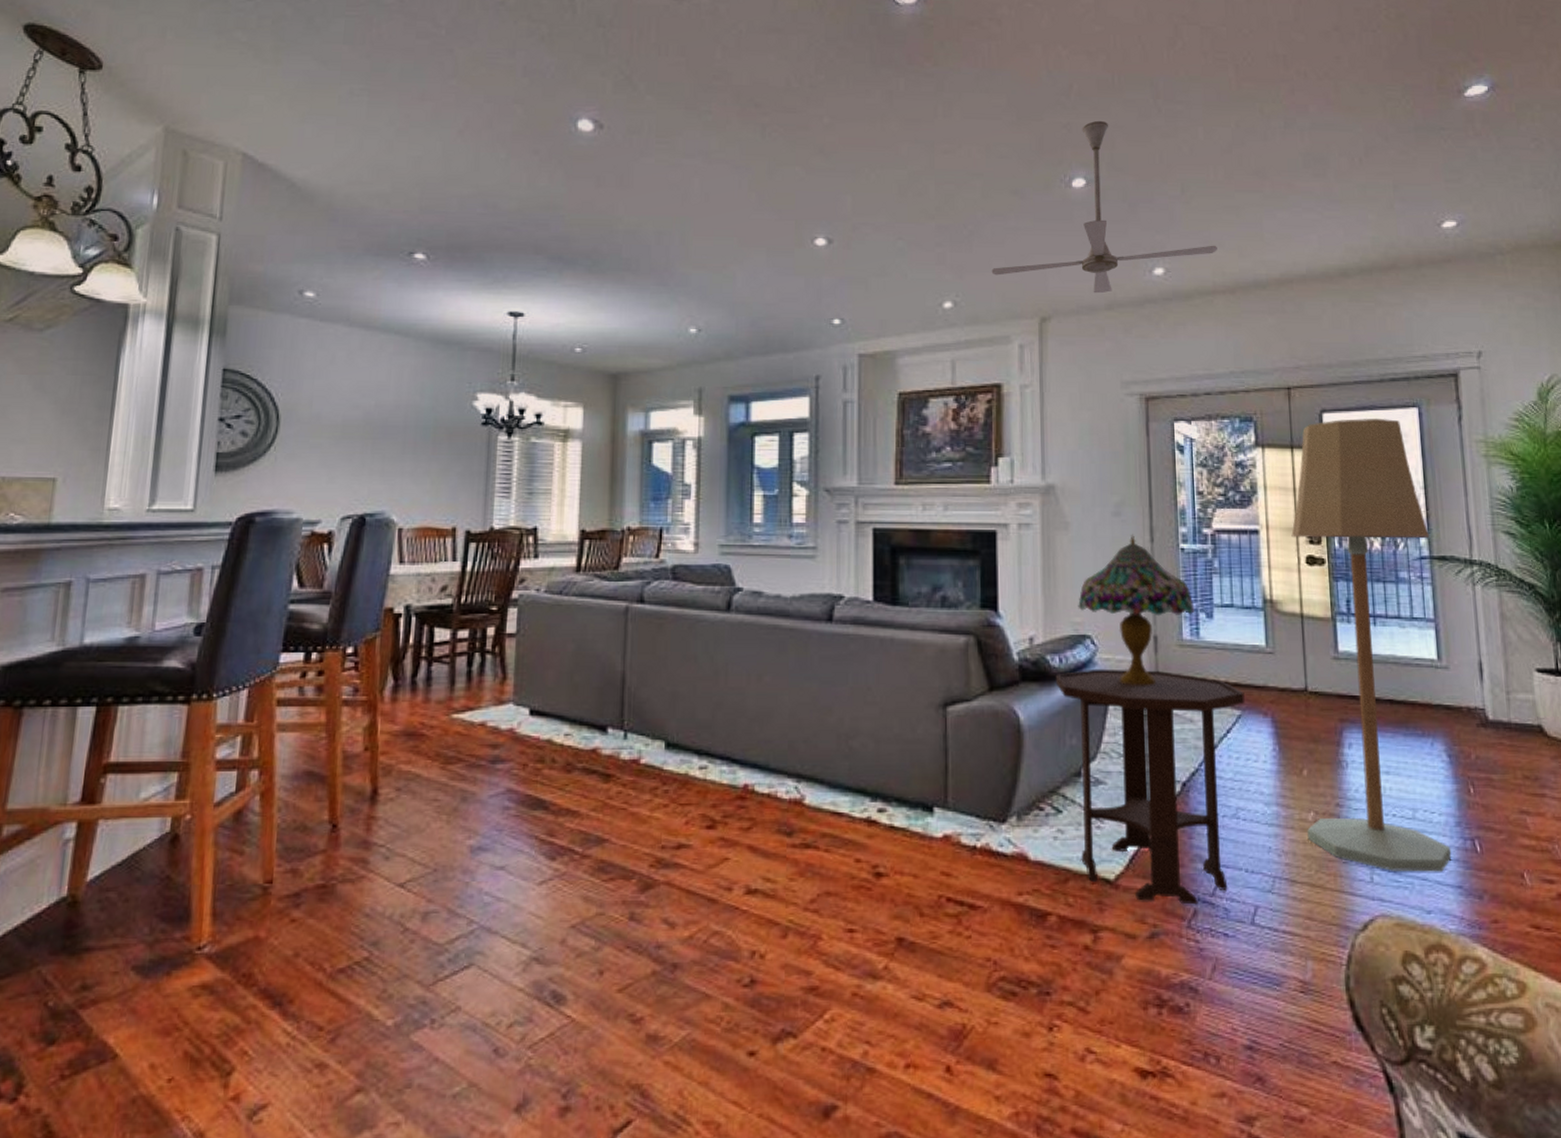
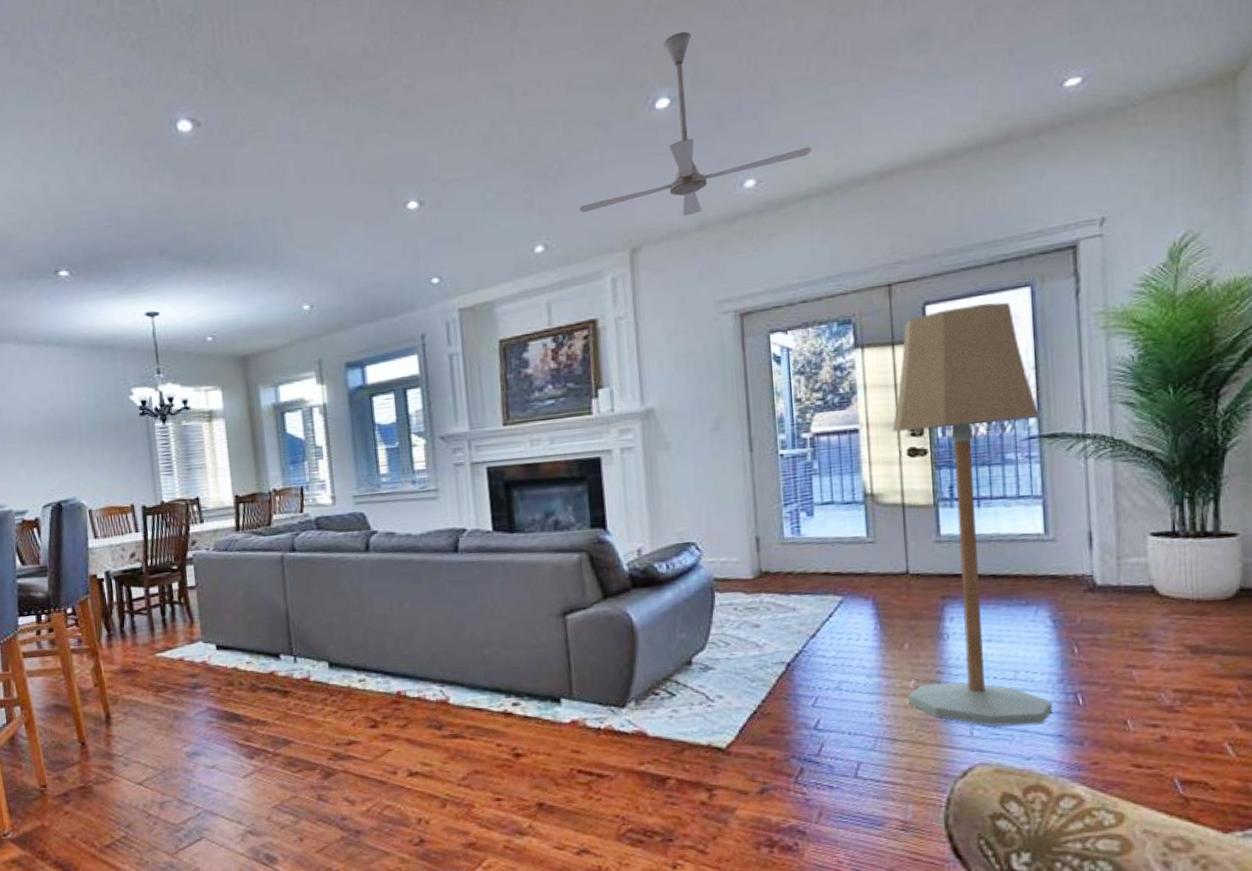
side table: present [1055,669,1245,905] -> none [663,568,846,764]
table lamp: present [1078,534,1195,685] -> none [682,446,795,583]

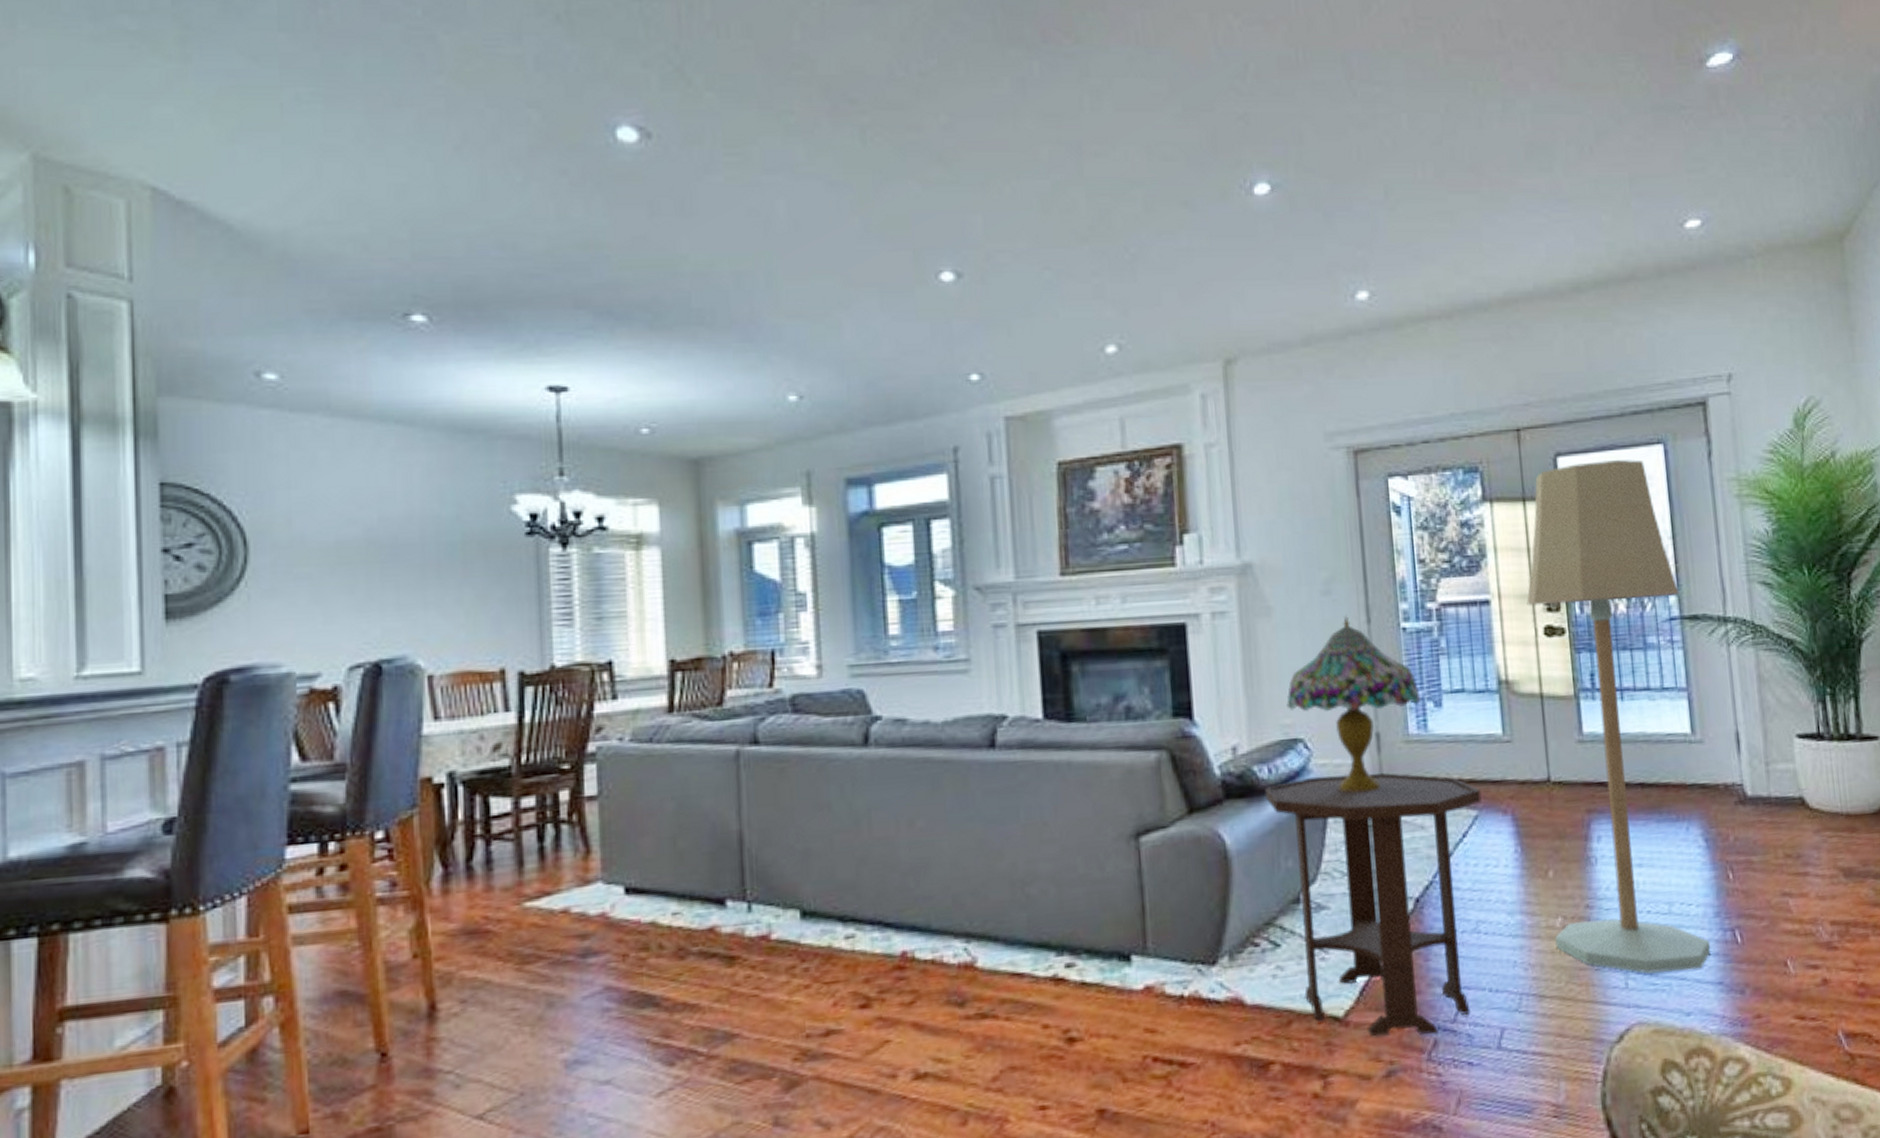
ceiling fan: present [579,31,811,216] -> none [1161,109,1430,326]
side table: none [663,568,846,764] -> present [1264,773,1482,1037]
table lamp: none [682,446,795,583] -> present [1286,615,1421,792]

